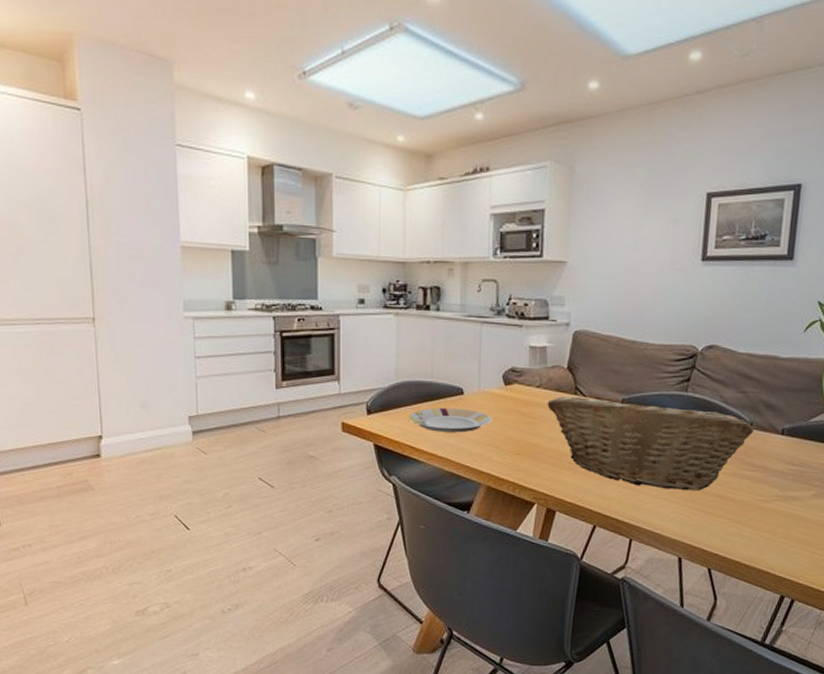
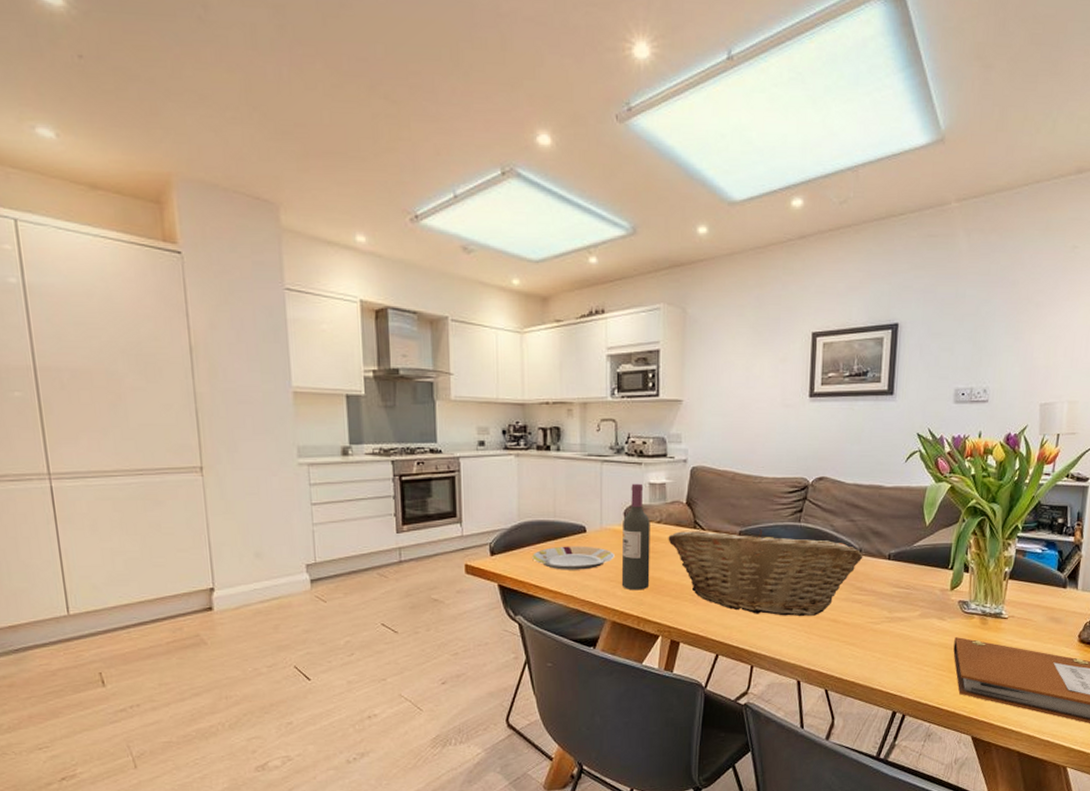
wine bottle: none [498,346,530,456] -> present [621,483,650,591]

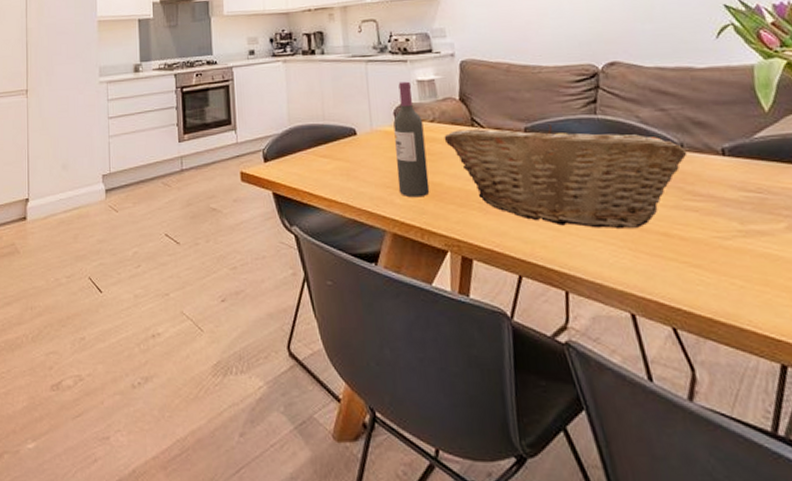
plate: present [532,546,614,570] -> none [304,149,388,176]

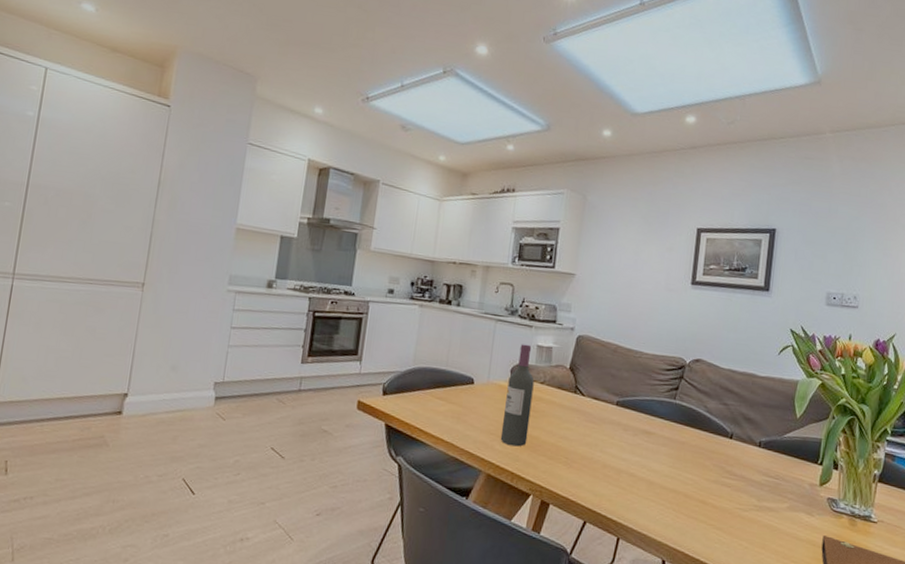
fruit basket: present [444,124,687,228] -> none [549,394,735,494]

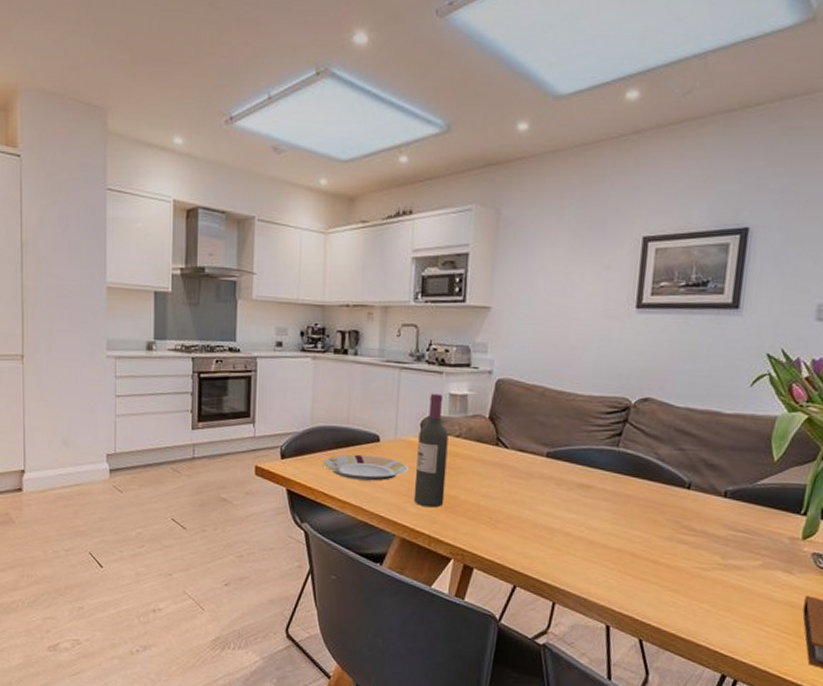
plate: none [420,394,497,420] -> present [323,454,408,481]

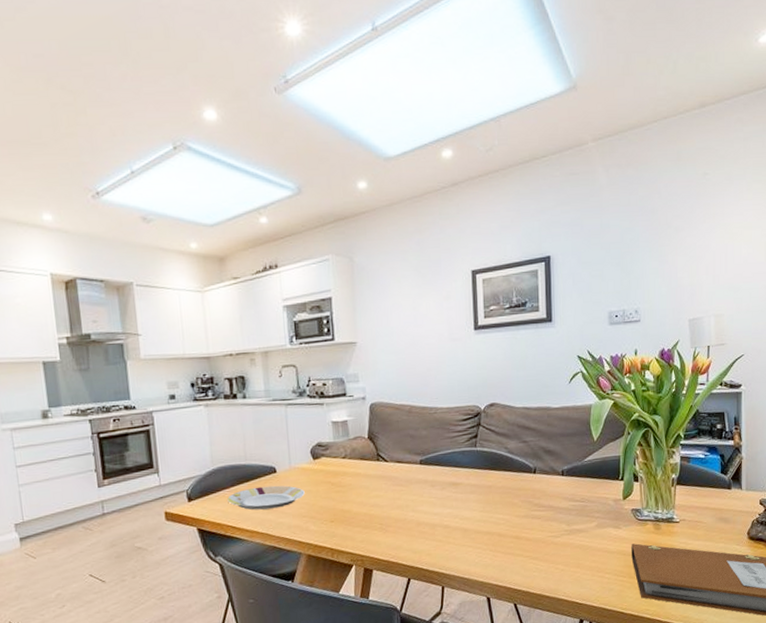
wine bottle: present [413,393,449,508] -> none [310,422,340,524]

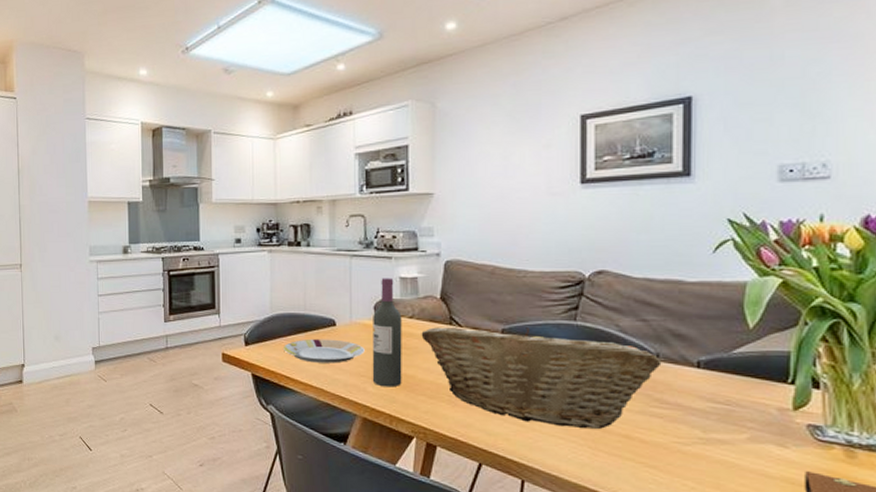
wine bottle: none [310,422,340,524] -> present [372,278,402,388]
fruit basket: none [353,456,538,537] -> present [421,327,662,429]

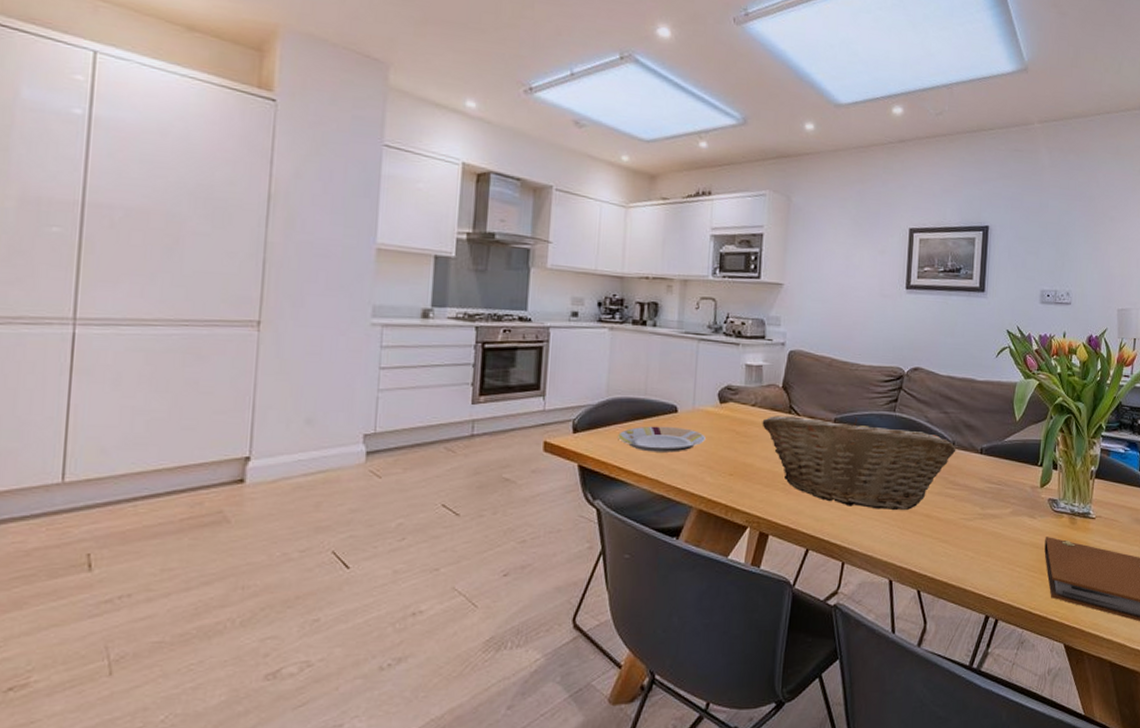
wine bottle: present [372,278,402,388] -> none [711,364,745,477]

